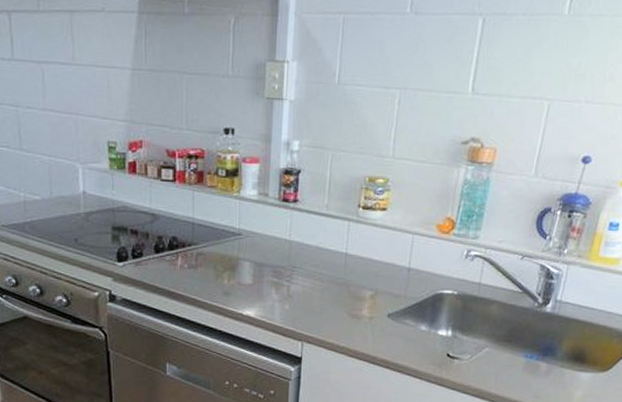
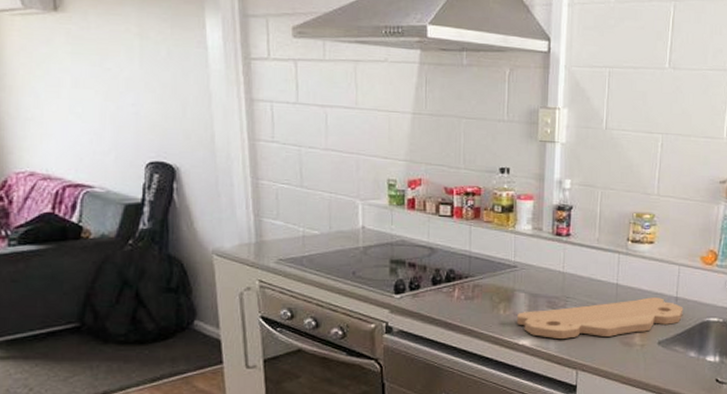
cutting board: none [242,268,416,310] -> present [517,297,683,339]

